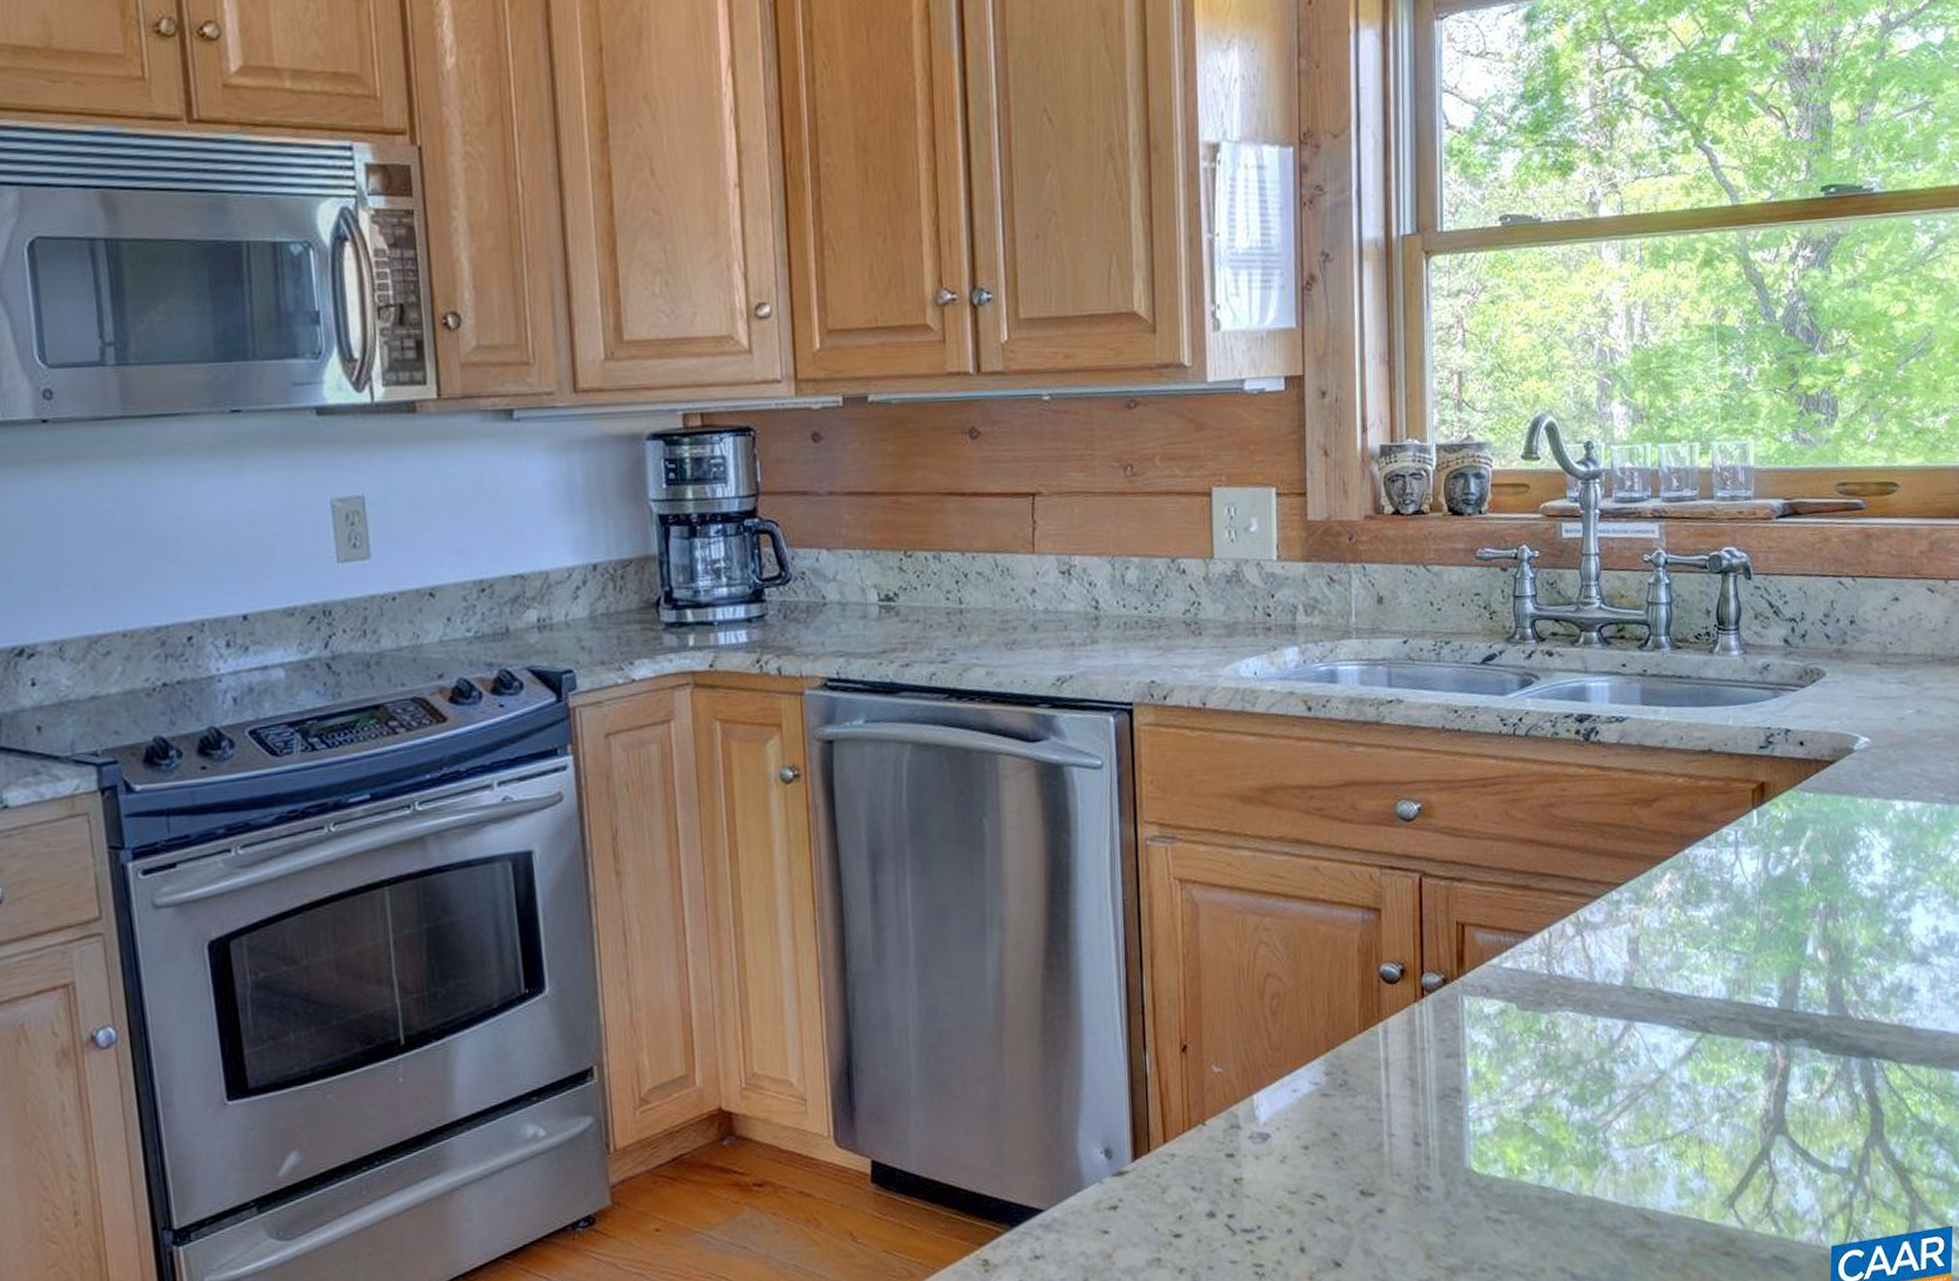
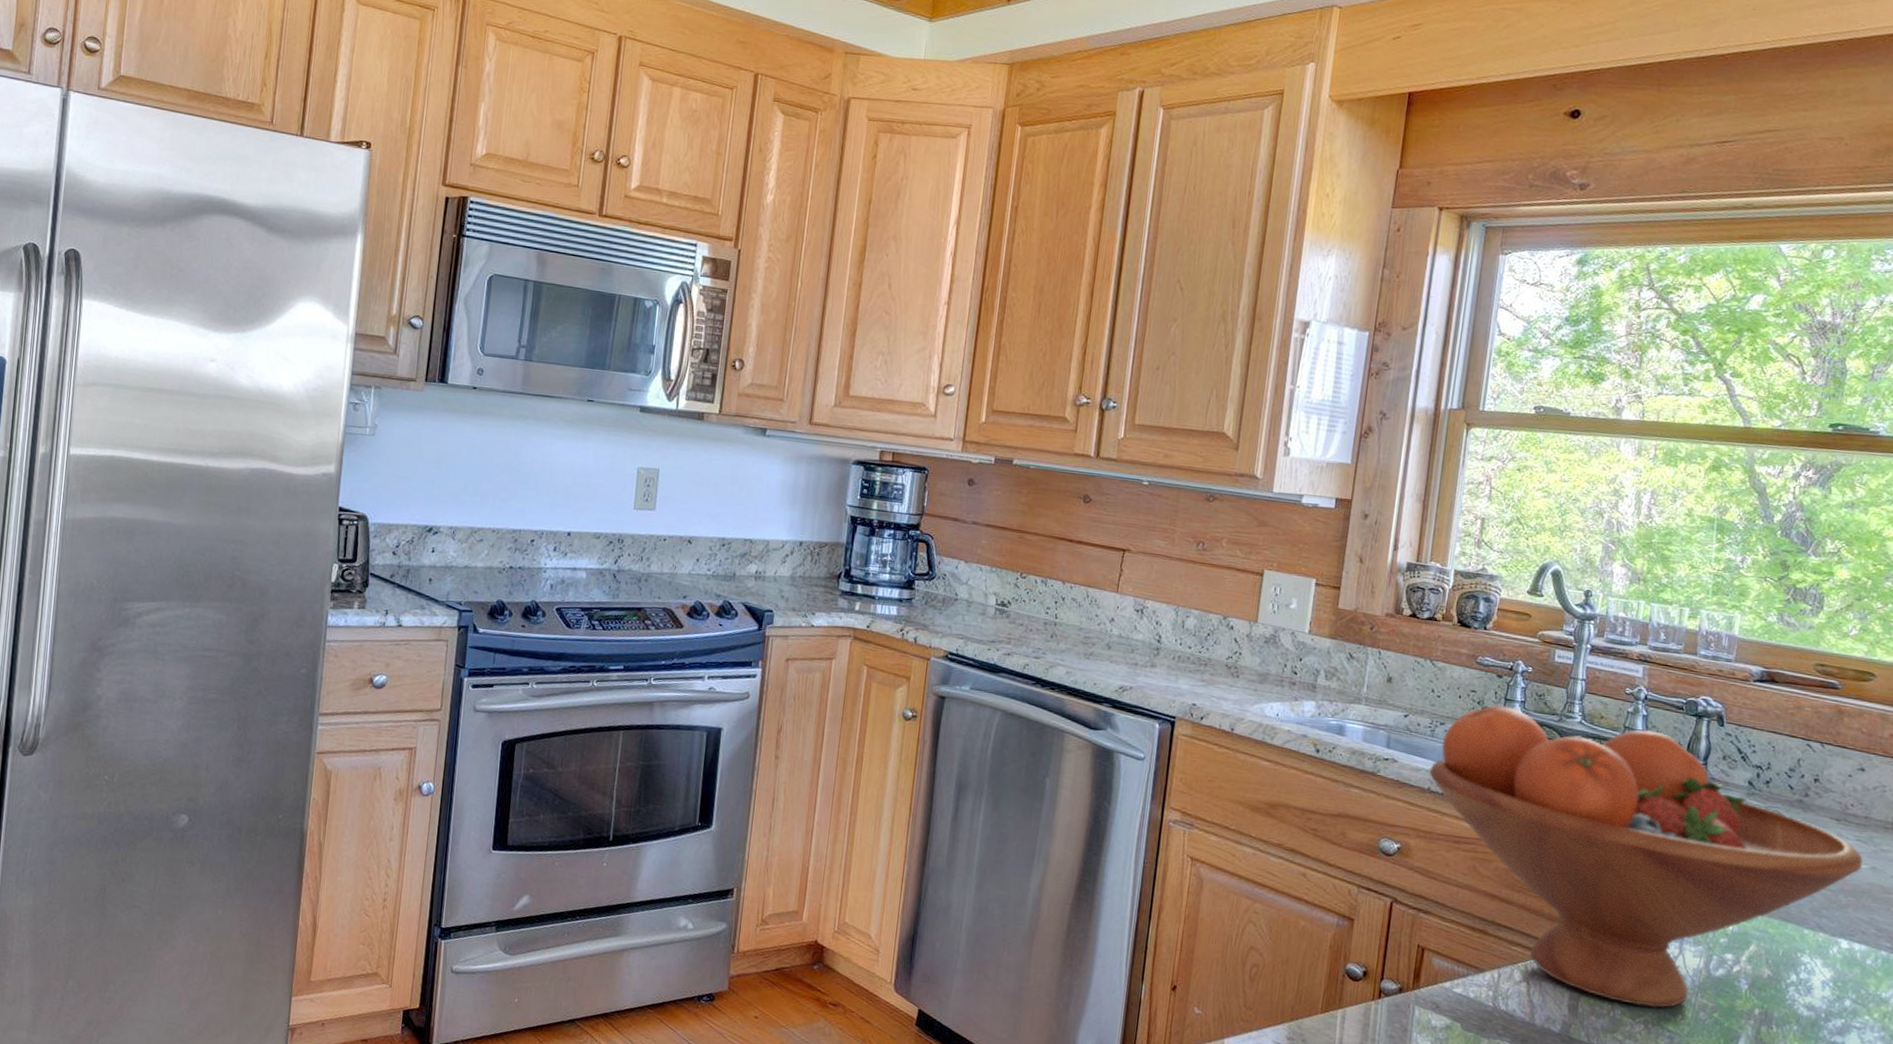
fruit bowl: none [1440,600,1908,933] -> present [1428,705,1863,1009]

